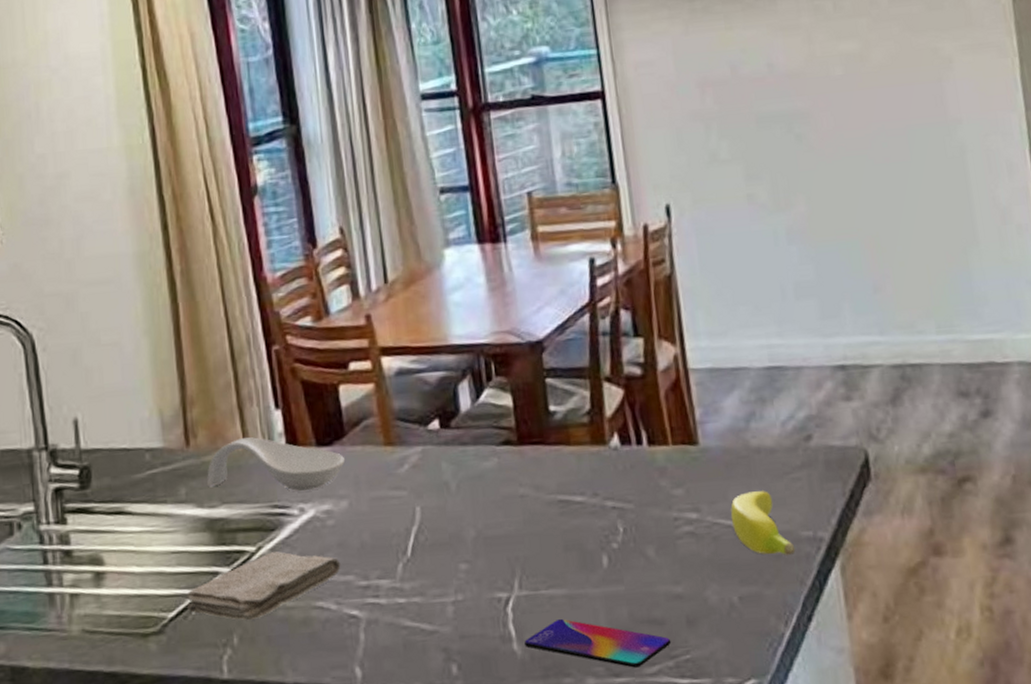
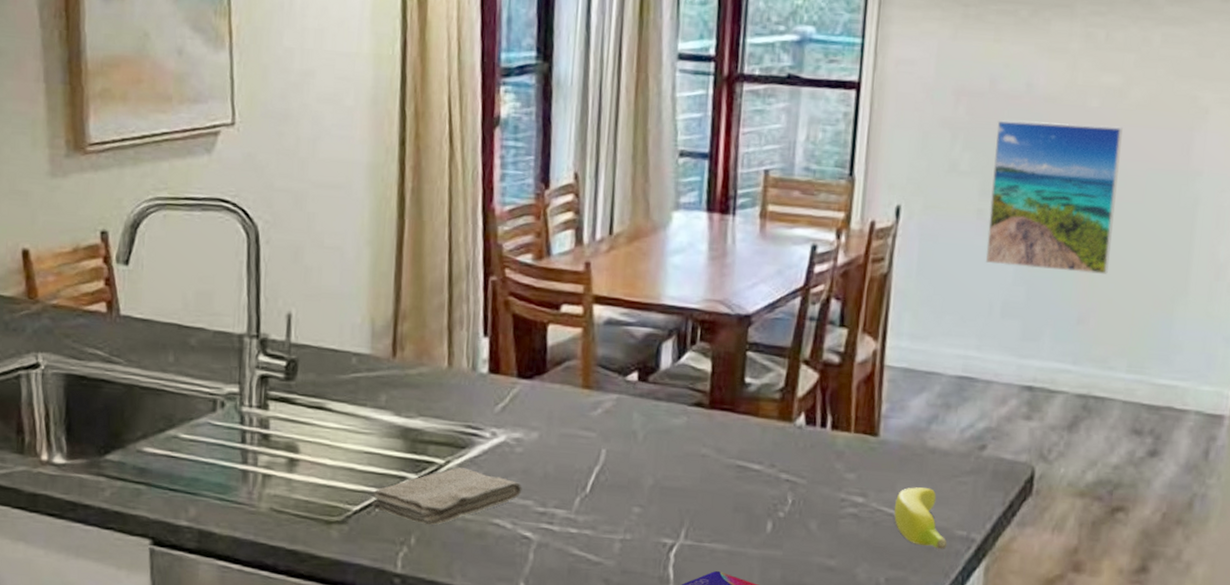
spoon rest: present [207,437,346,491] -> none [408,358,543,417]
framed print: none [747,89,892,246] -> present [985,120,1123,274]

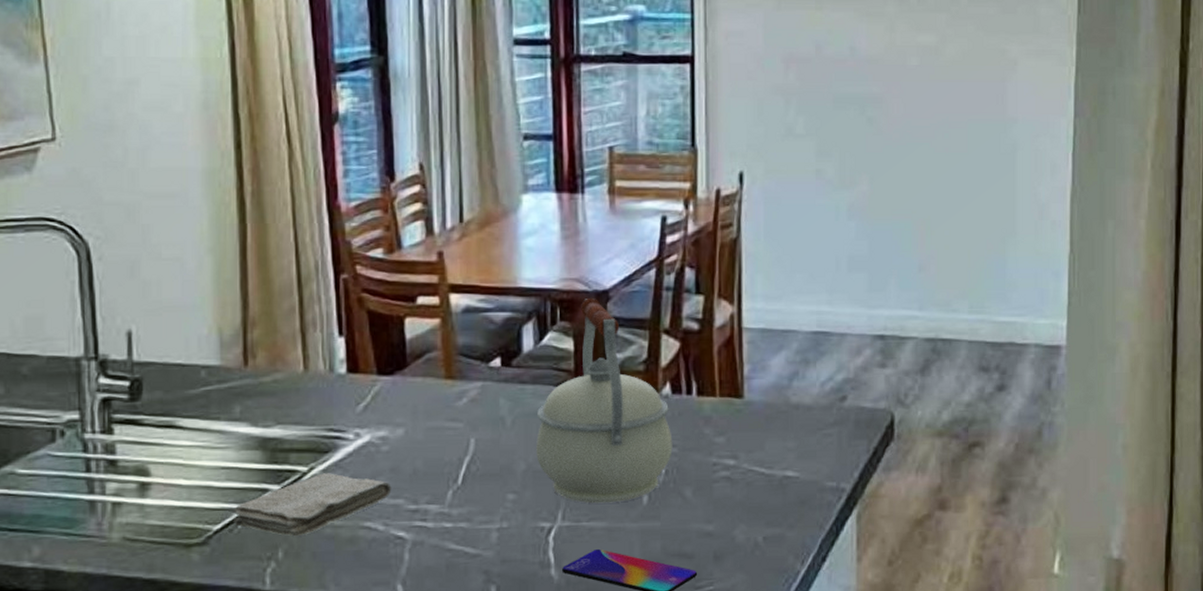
kettle: none [665,321,802,527] -> present [536,298,673,504]
banana: present [894,487,948,549] -> none [766,444,819,502]
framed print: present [985,120,1123,274] -> none [826,82,942,222]

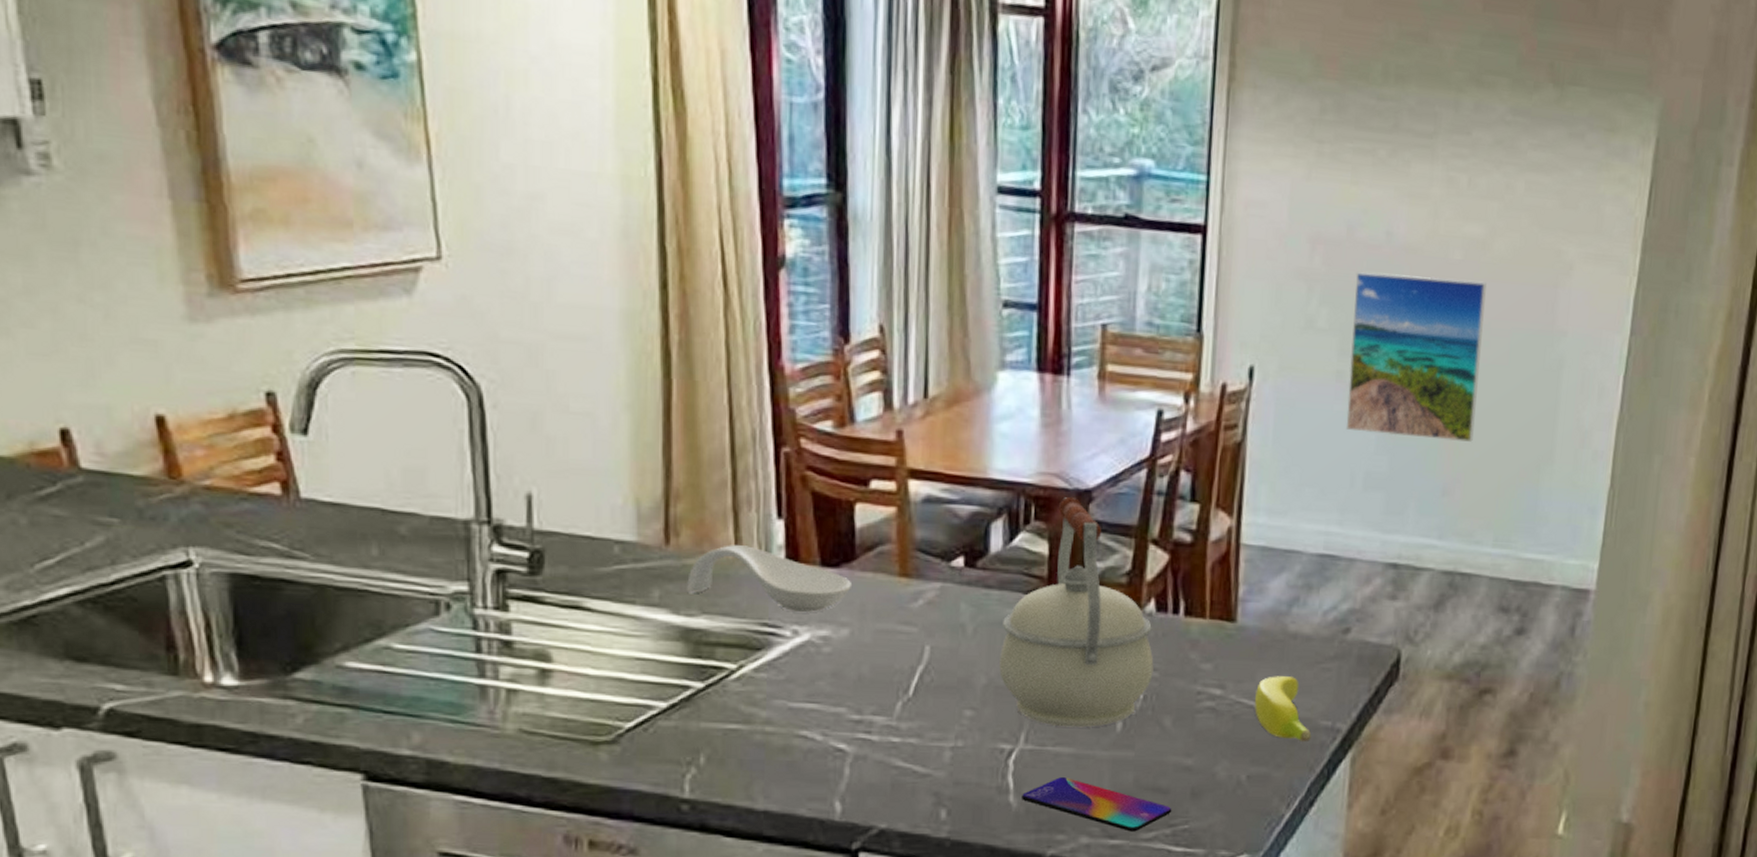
washcloth: present [234,473,392,536] -> none [649,672,833,740]
spoon rest: none [264,362,405,416] -> present [687,545,853,612]
banana: none [766,444,819,502] -> present [1255,676,1312,741]
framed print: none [826,82,942,222] -> present [1346,272,1486,442]

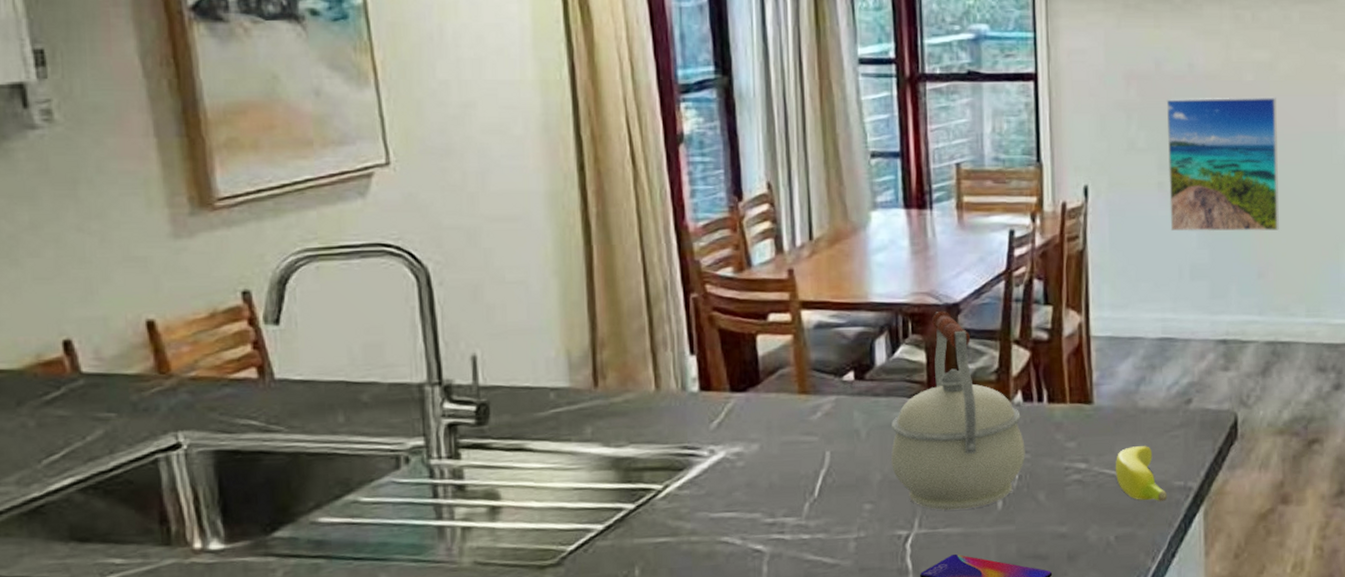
spoon rest: present [687,545,853,612] -> none [615,381,759,433]

